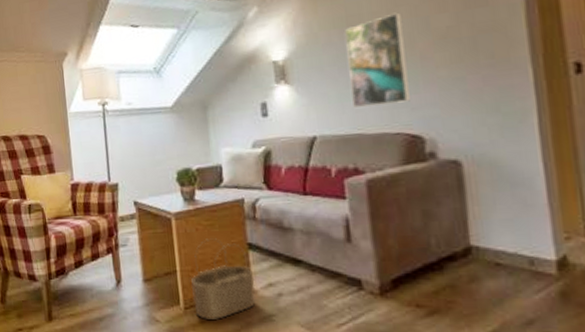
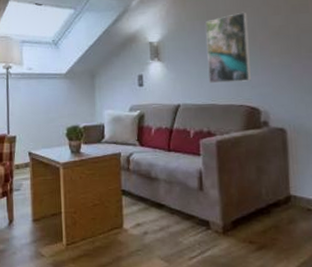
wicker basket: present [191,238,255,321] -> none [74,185,126,255]

